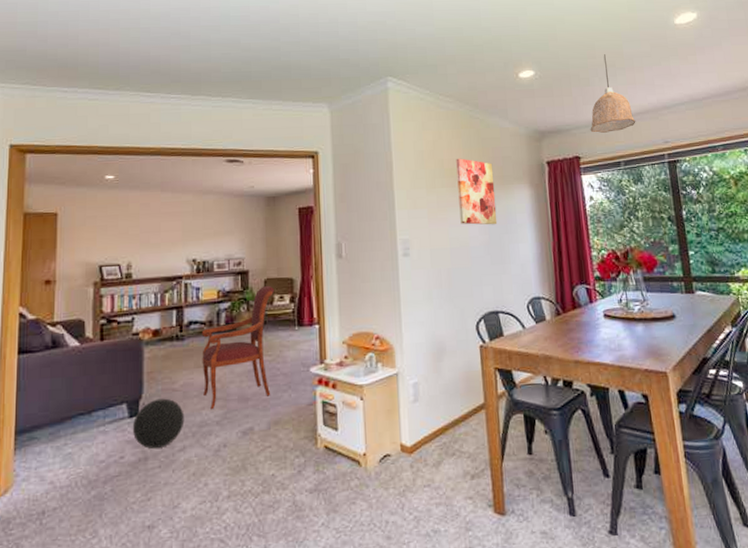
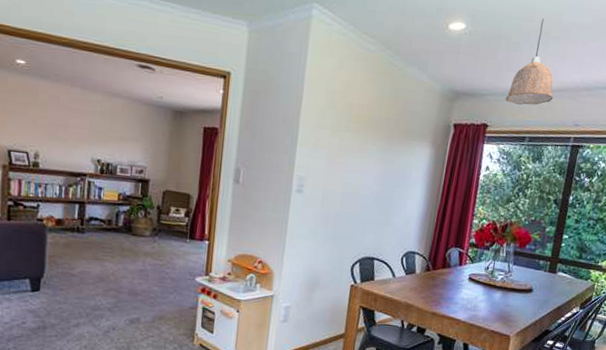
decorative ball: present [132,398,185,449] -> none [33,280,80,321]
armchair: present [201,285,275,410] -> none [98,196,172,298]
wall art: present [456,158,498,225] -> none [357,104,401,178]

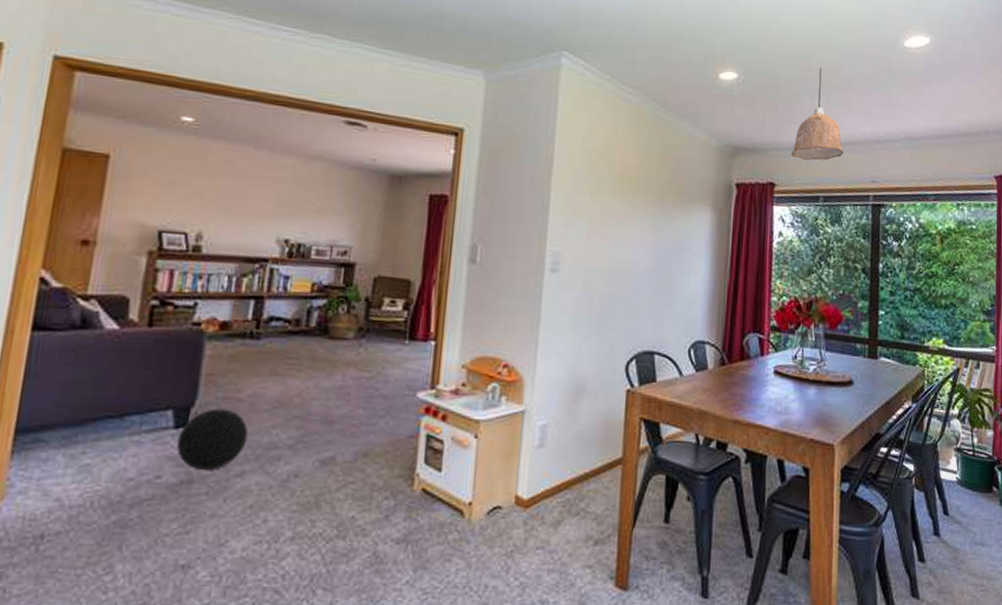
decorative ball: none [33,280,80,321] -> present [176,408,249,470]

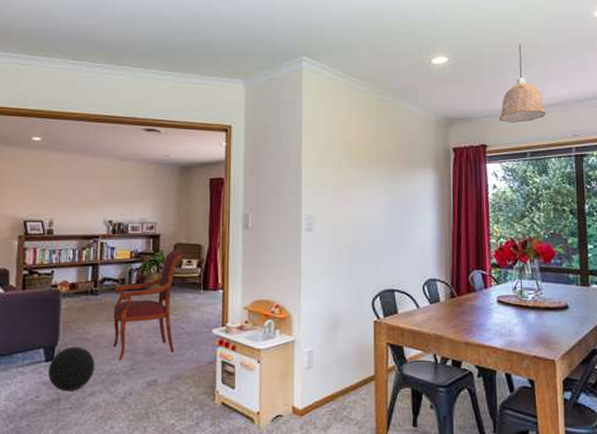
armchair: none [276,284,386,430] -> present [113,249,184,361]

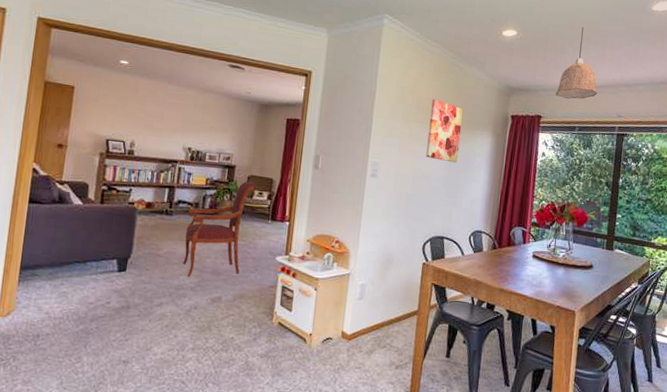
decorative ball: present [47,346,95,391] -> none [119,260,165,301]
wall art: none [364,140,400,207] -> present [426,99,464,163]

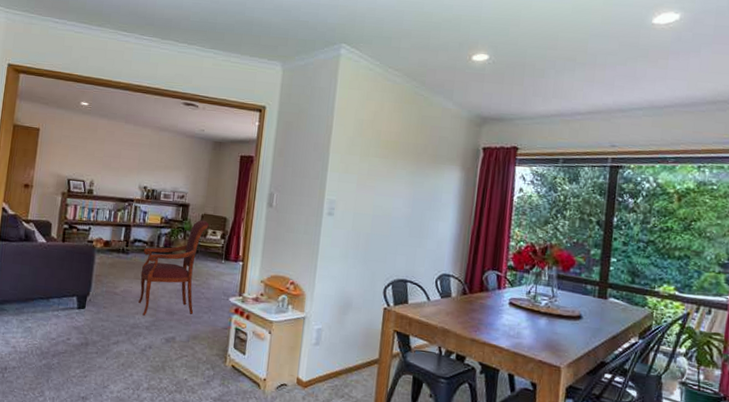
wall art: present [426,99,464,163] -> none [387,131,429,201]
pendant lamp: present [555,27,597,99] -> none [534,47,585,128]

